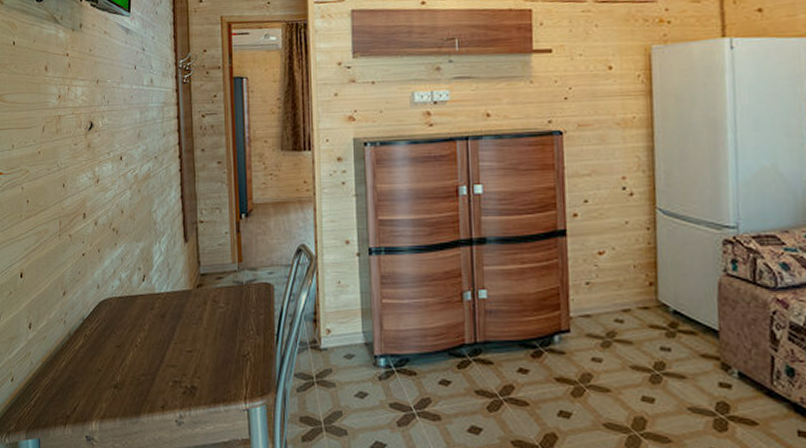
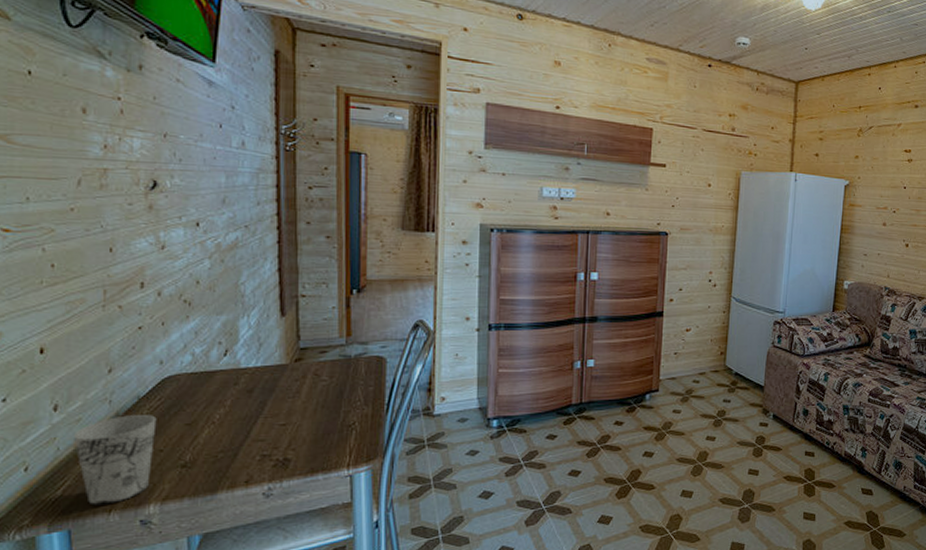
cup: none [42,335,96,418] -> present [74,415,157,505]

